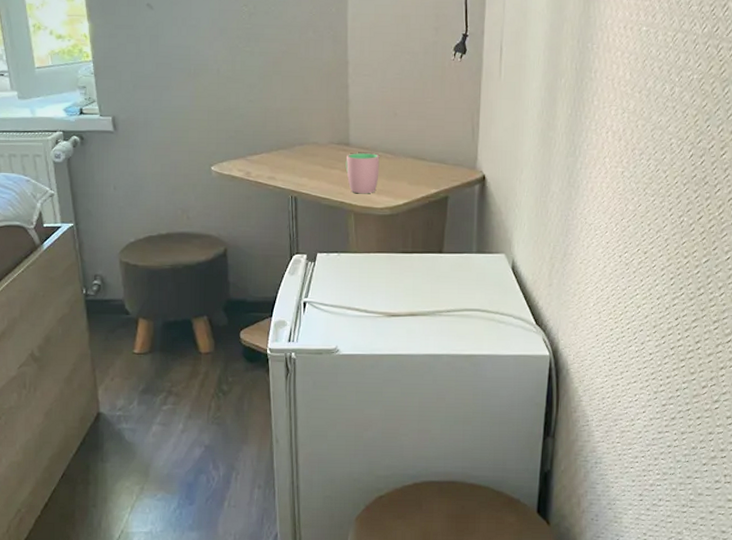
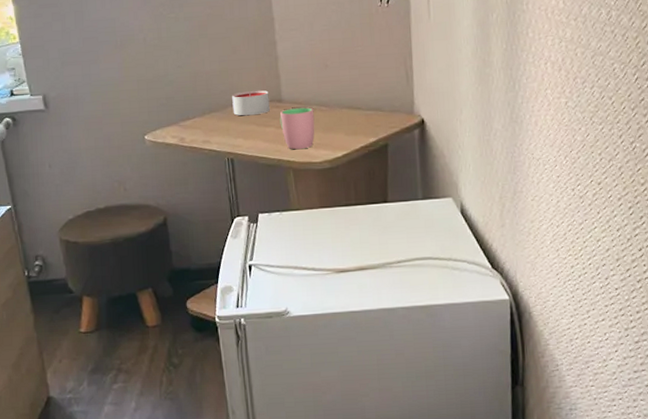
candle: none [300,131,337,157] -> present [232,90,270,116]

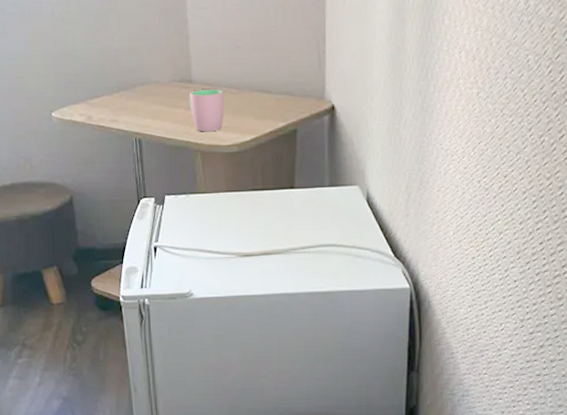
candle: present [232,90,270,116] -> none [141,69,179,96]

